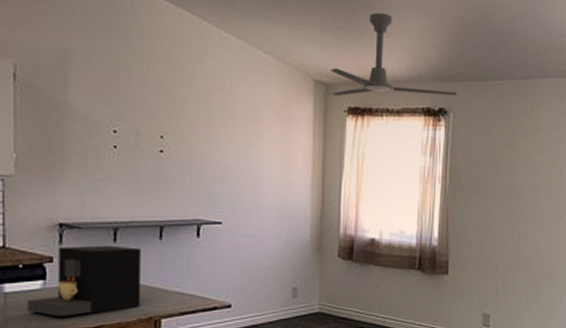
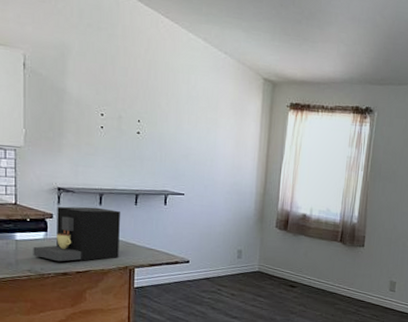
ceiling fan: present [328,12,458,96] -> none [275,21,383,97]

